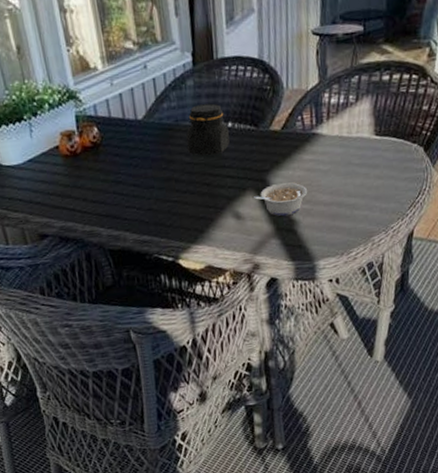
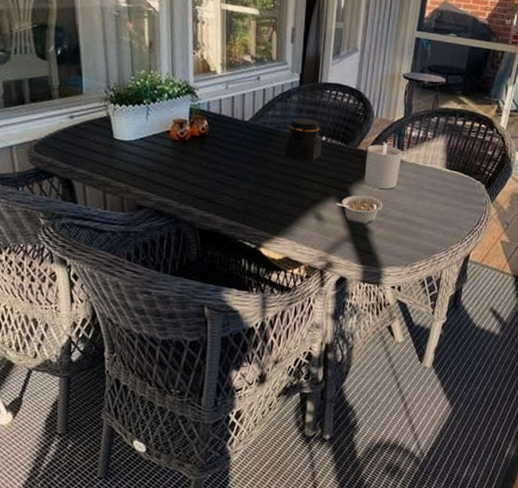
candle: none [281,117,323,173] -> present [364,143,402,189]

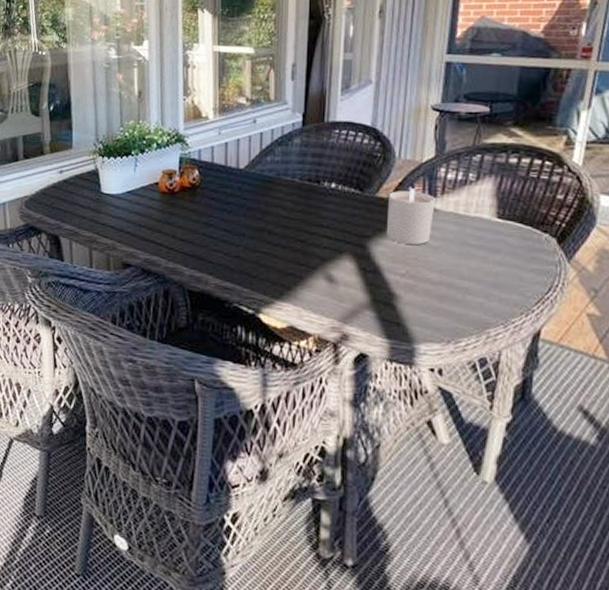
jar: present [283,117,322,162] -> none [284,162,331,213]
legume: present [336,195,383,224] -> none [351,252,413,288]

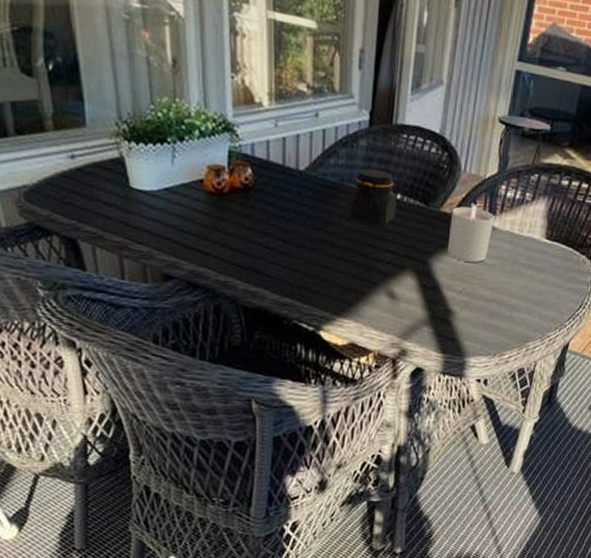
jar: none [284,162,331,213] -> present [348,168,396,226]

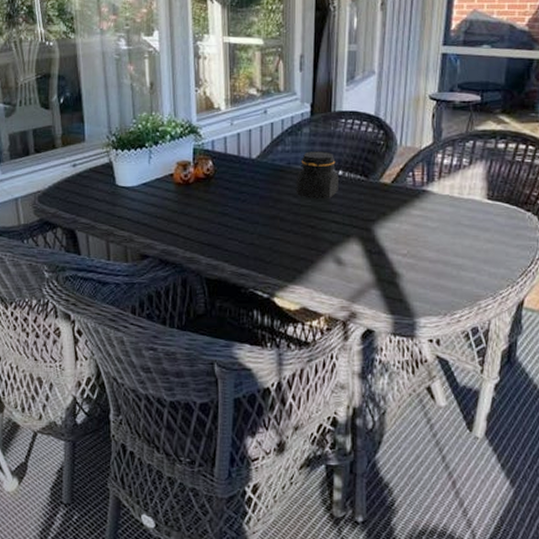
candle: present [447,205,494,262] -> none [389,174,433,226]

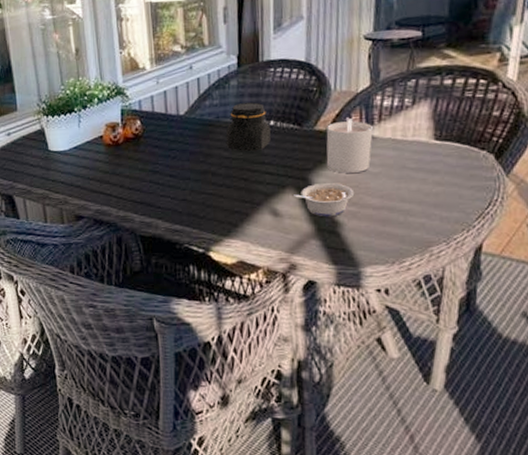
legume: none [357,235,414,268] -> present [294,183,355,217]
candle: none [389,174,433,226] -> present [326,118,373,173]

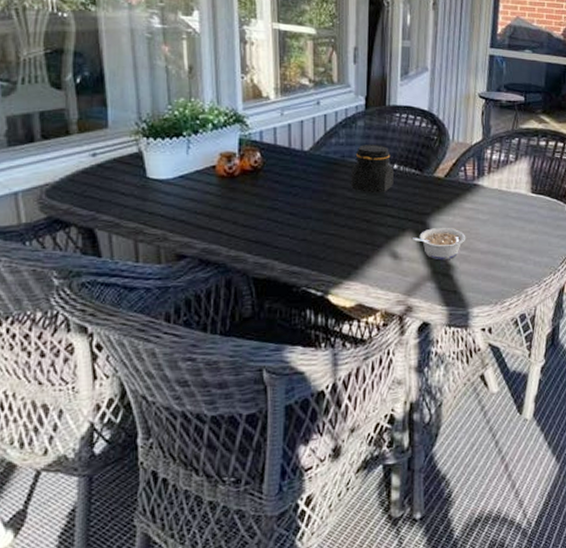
candle: present [326,118,373,173] -> none [443,168,483,219]

